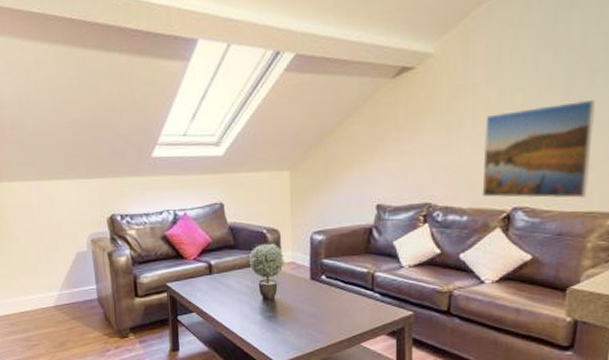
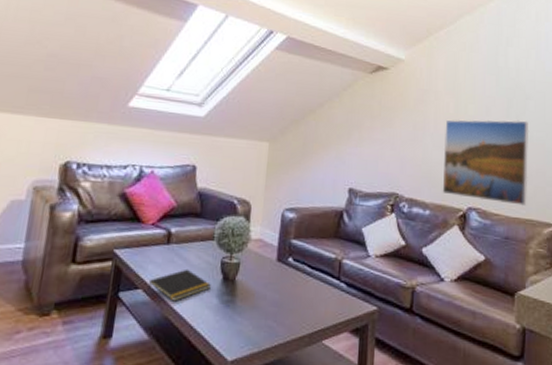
notepad: none [200,293,253,320] -> present [147,269,211,302]

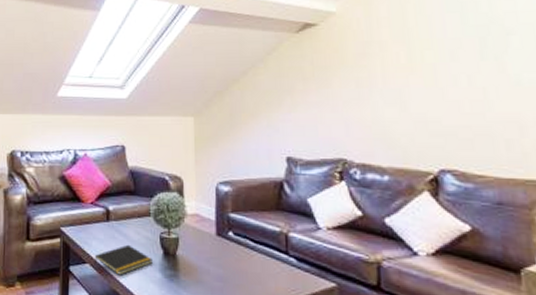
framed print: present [442,120,529,206] -> none [396,61,524,164]

